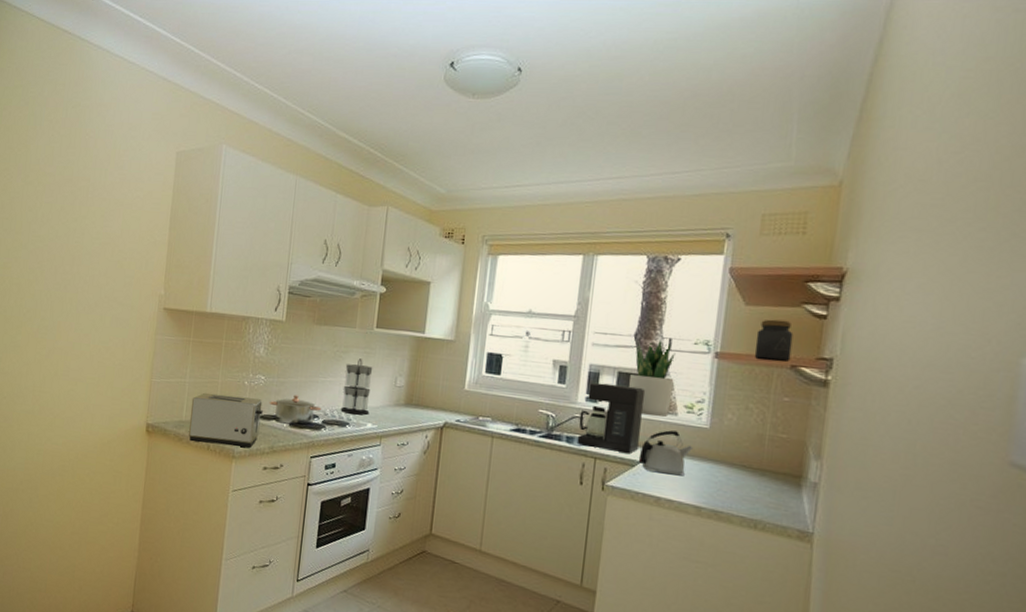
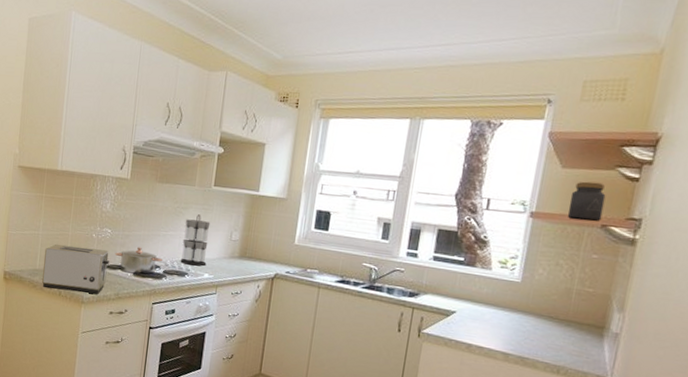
coffee maker: present [577,382,646,454] -> none [397,239,463,305]
planter: present [629,340,676,418] -> none [448,200,493,272]
kettle: present [638,430,694,476] -> none [453,283,505,326]

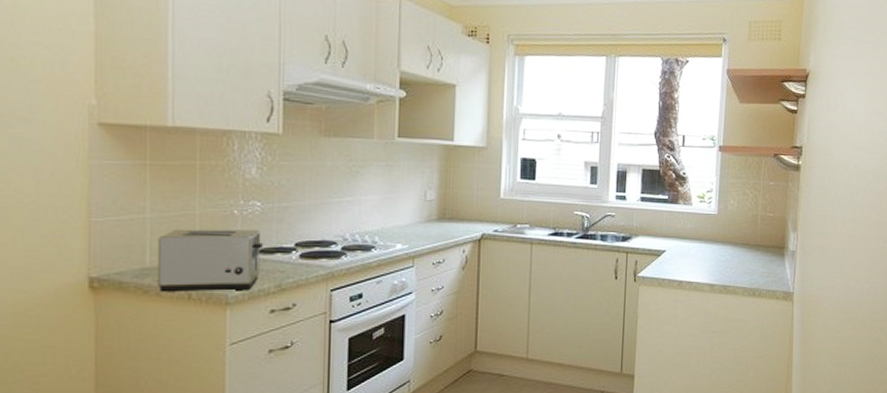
cooking pot: present [115,247,163,275] -> none [270,220,340,256]
spice rack: present [180,214,211,267] -> none [363,173,398,236]
jar: present [567,181,606,222] -> none [747,115,775,152]

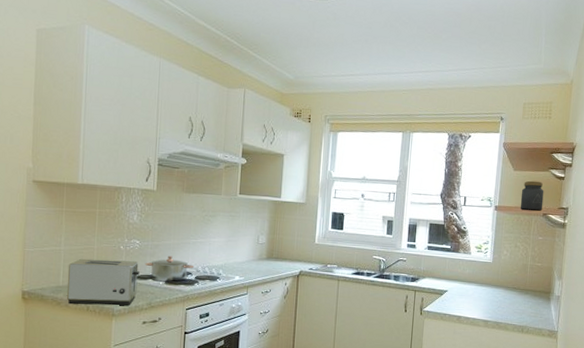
cooking pot: none [270,220,340,256] -> present [145,255,195,283]
jar: none [747,115,775,152] -> present [520,180,544,212]

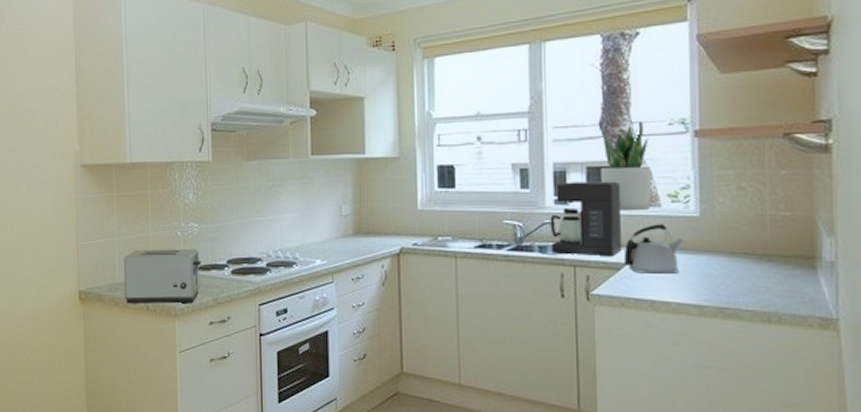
cooking pot: present [145,255,195,283] -> none [206,239,265,272]
coffee maker: none [402,232,449,286] -> present [550,181,621,257]
planter: none [438,198,469,257] -> present [601,125,652,212]
kettle: none [445,266,482,299] -> present [623,224,685,274]
jar: present [520,180,544,212] -> none [738,84,782,133]

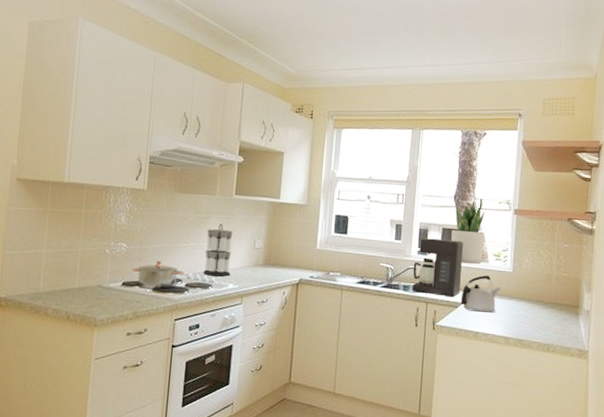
toaster: present [123,248,201,305] -> none [46,262,126,316]
cooking pot: none [206,239,265,272] -> present [131,260,185,290]
spice rack: none [285,191,317,252] -> present [203,224,233,277]

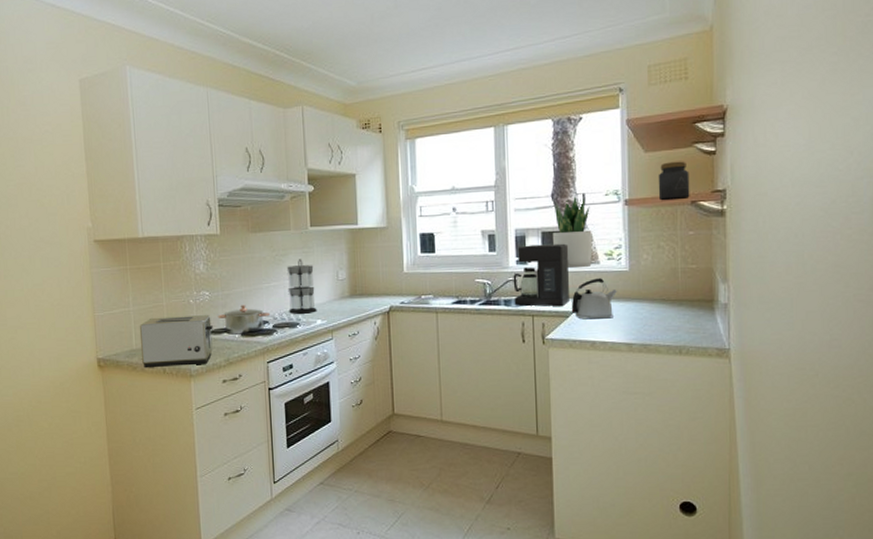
toaster: none [46,262,126,316] -> present [139,314,213,368]
jar: none [542,182,569,216] -> present [658,161,690,201]

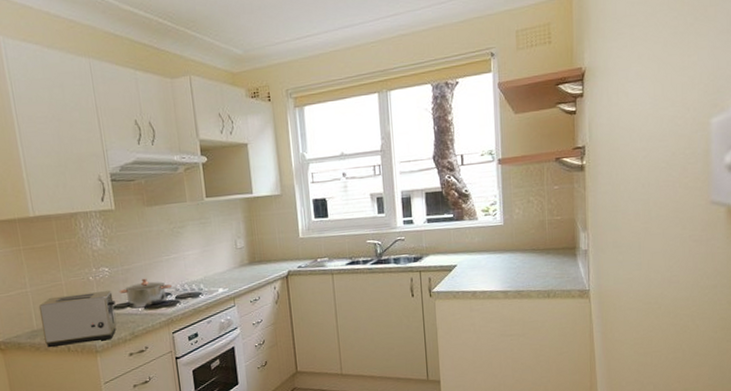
spice rack: present [288,259,317,314] -> none [186,230,218,285]
coffee maker: present [513,243,569,307] -> none [401,202,452,263]
planter: present [553,196,593,269] -> none [435,157,472,226]
kettle: present [571,278,618,320] -> none [453,233,495,272]
jar: present [658,161,690,201] -> none [526,121,555,159]

